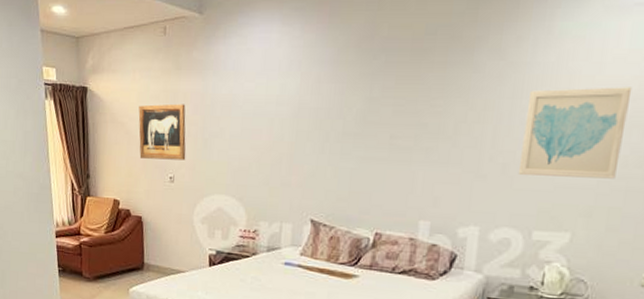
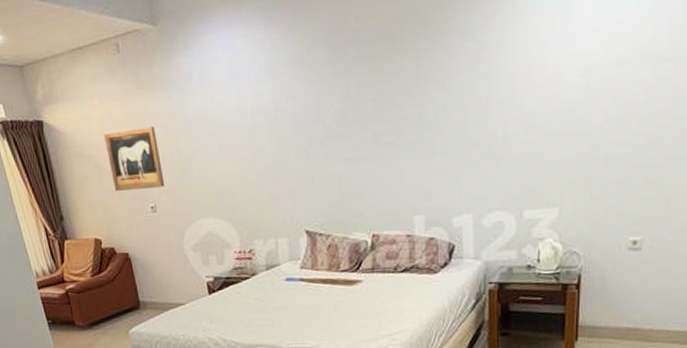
wall art: present [517,87,633,179] -> none [502,54,600,156]

